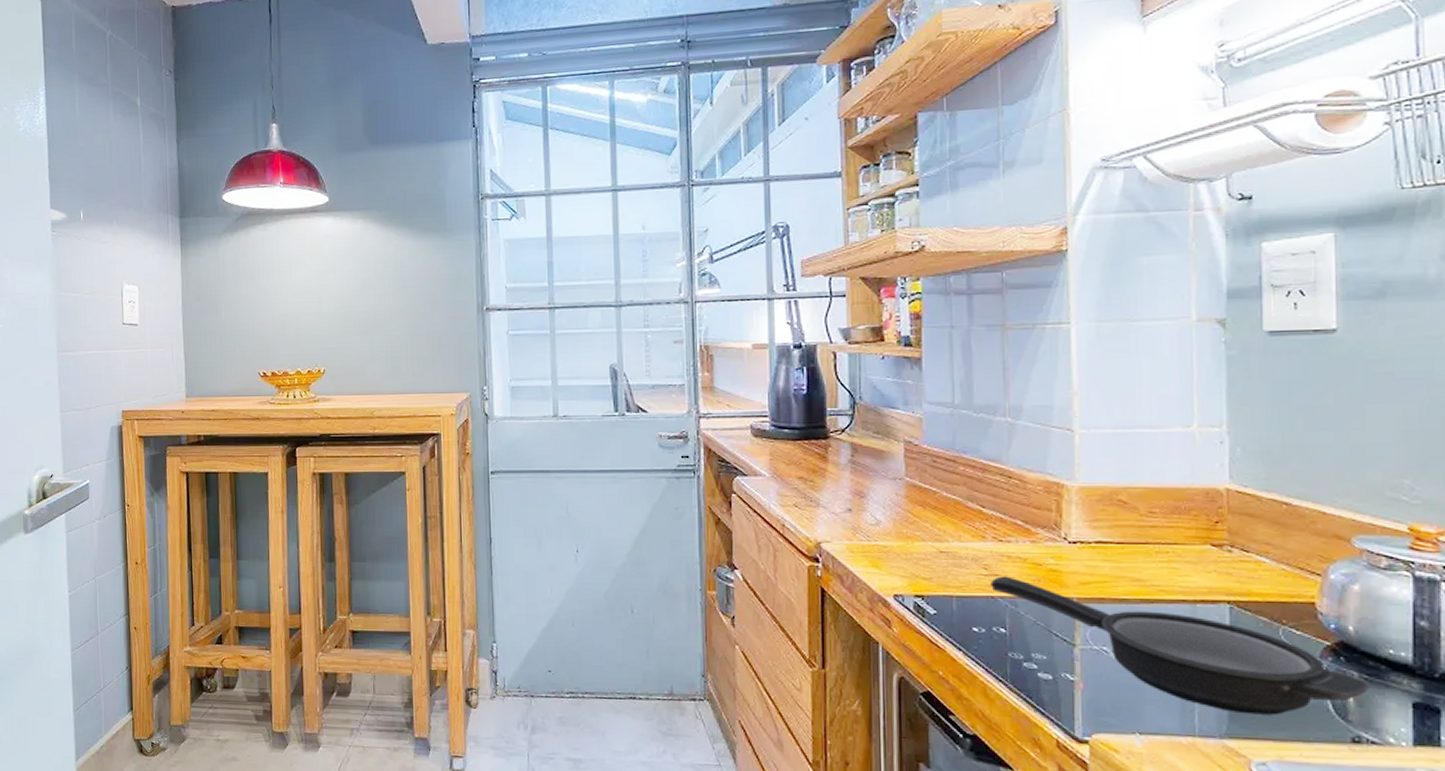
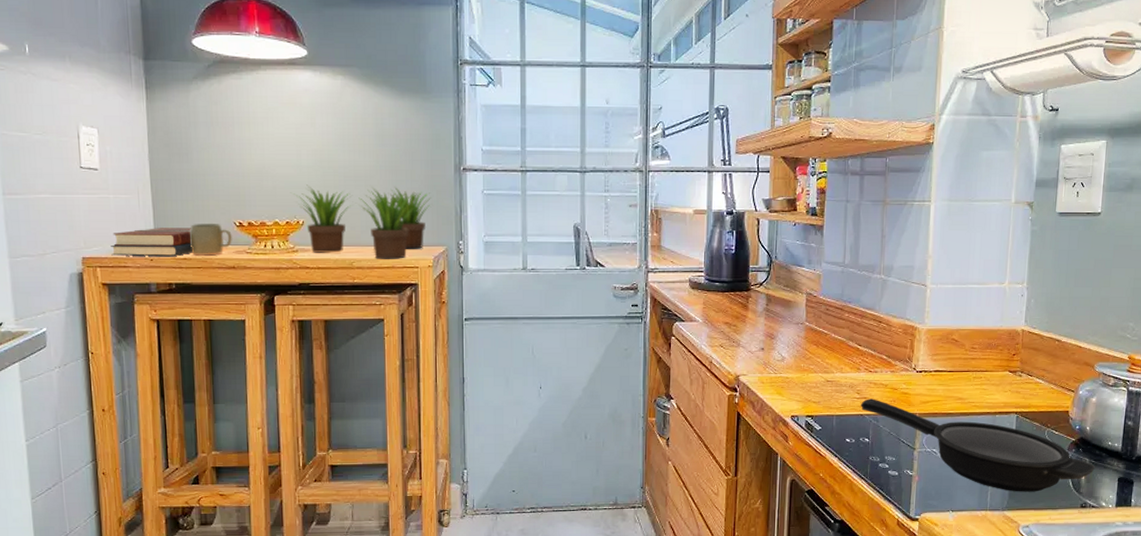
books: none [147,379,220,409] -> present [111,228,192,256]
mug: none [217,373,257,407] -> present [189,223,232,256]
plant: none [315,331,453,408] -> present [294,184,431,259]

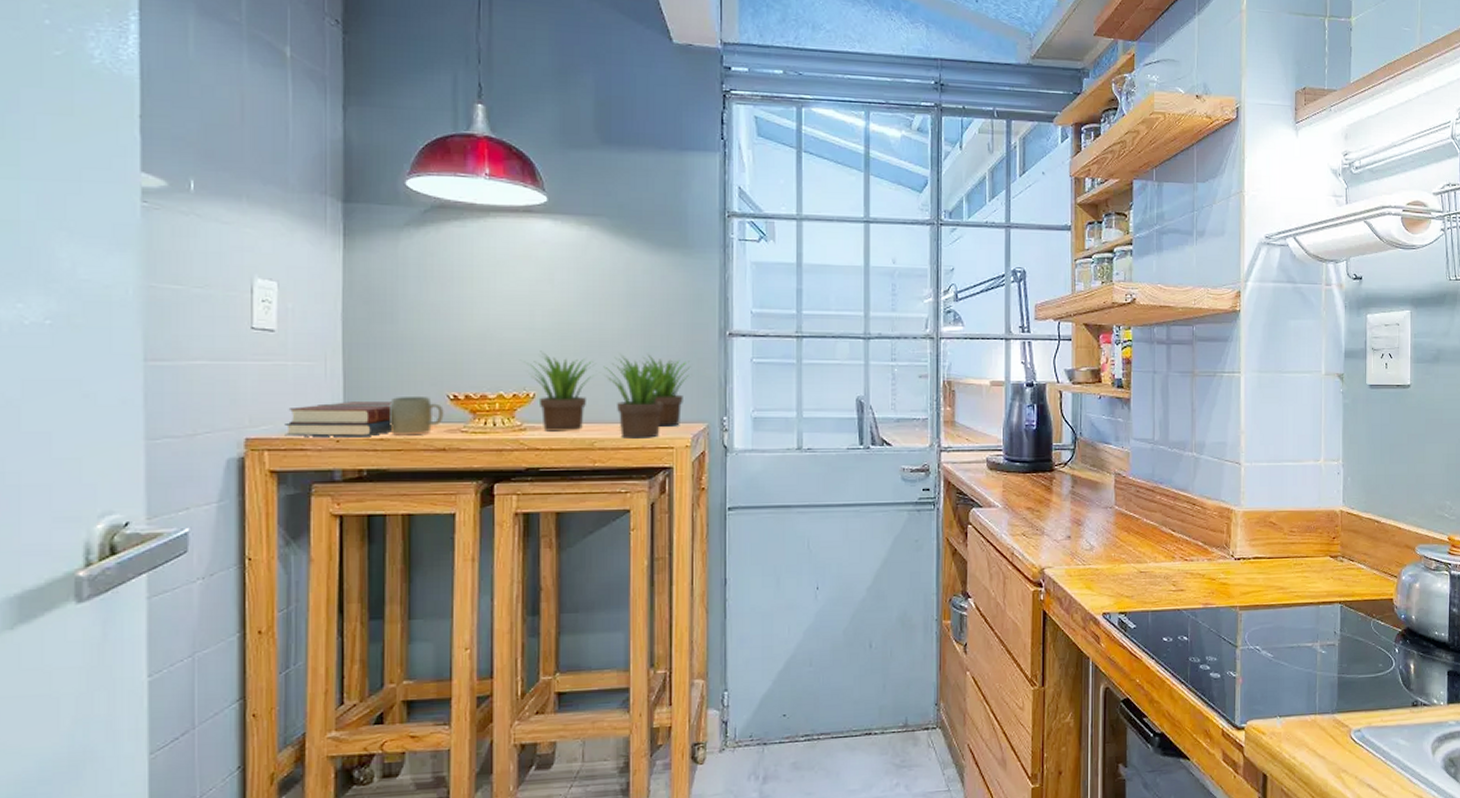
frying pan: present [861,399,1095,492] -> none [1177,591,1423,692]

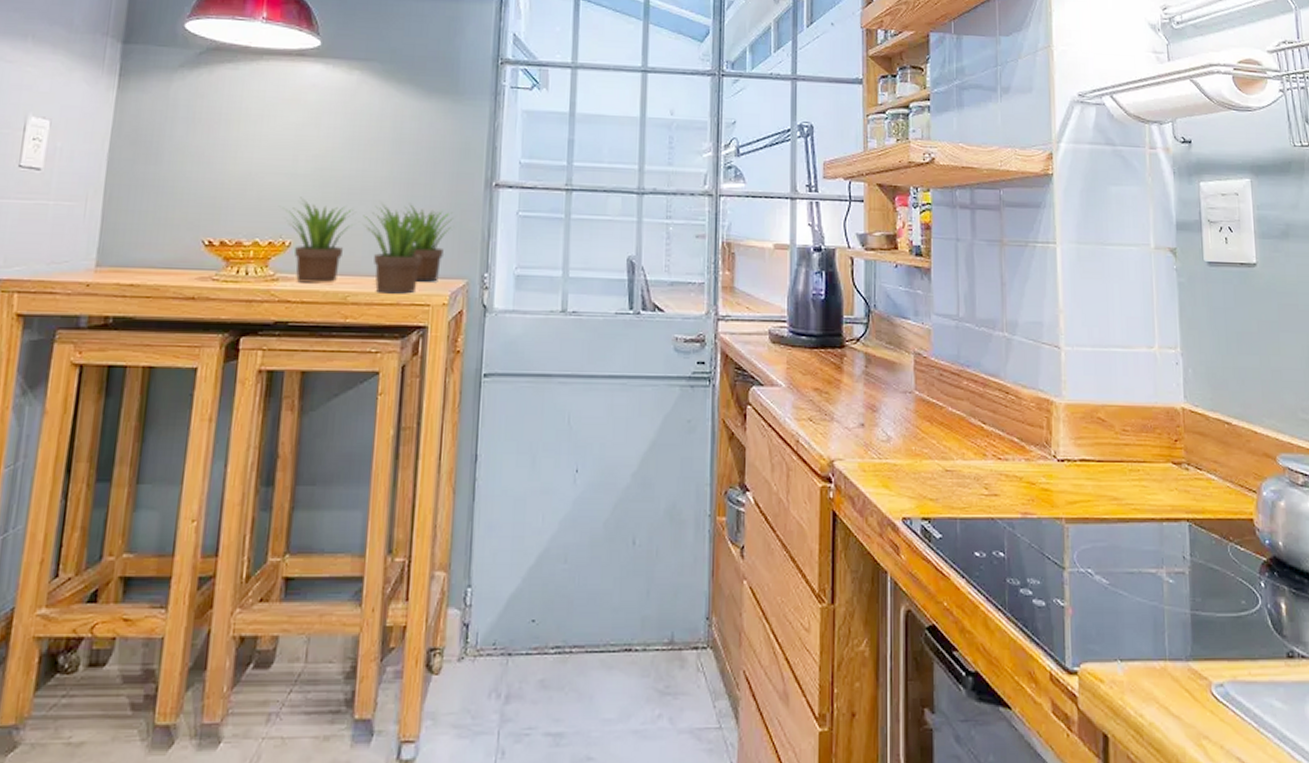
books: present [285,402,392,436] -> none [36,244,146,281]
mug: present [388,395,444,436] -> none [141,240,197,282]

